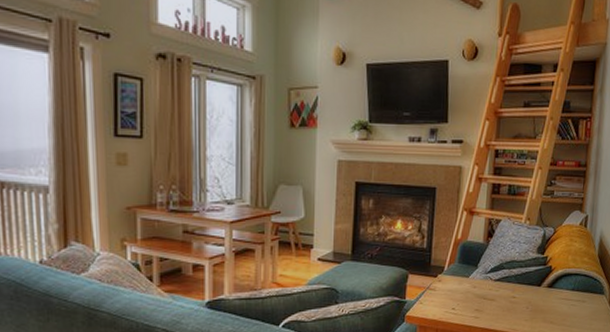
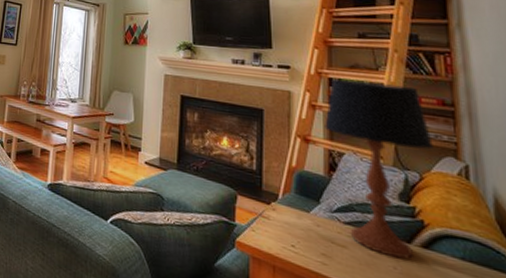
table lamp: none [488,150,567,300] -> present [324,79,433,260]

